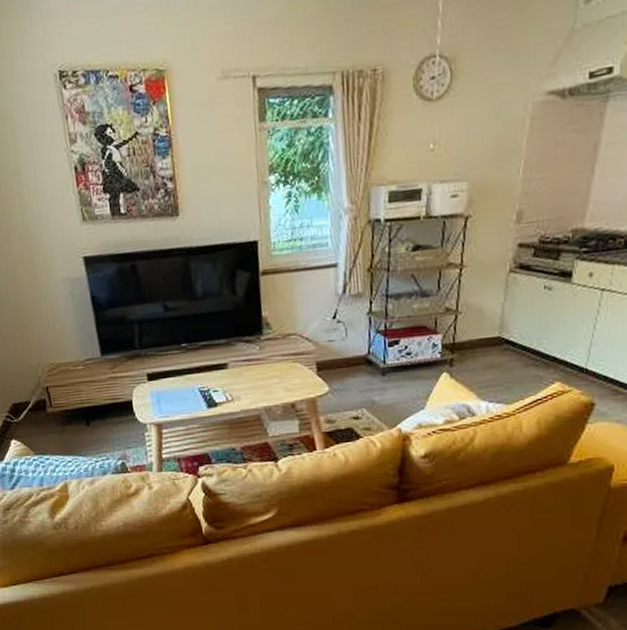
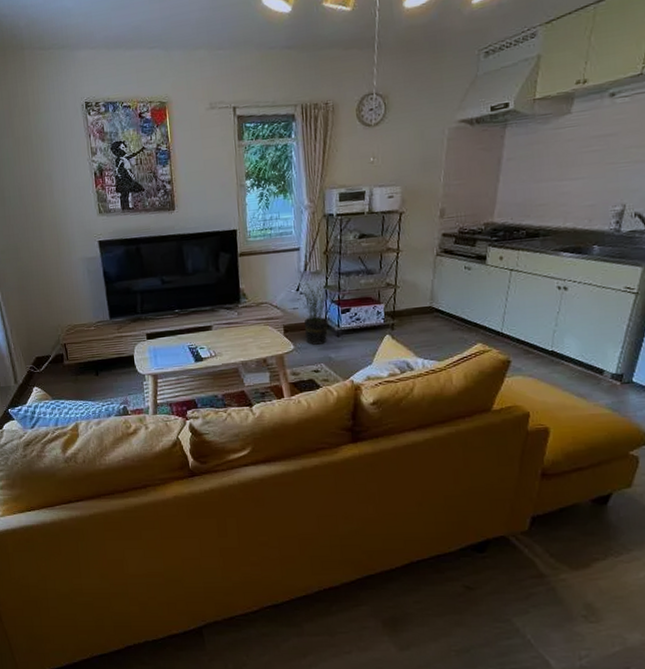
potted plant: none [341,302,382,386] -> present [303,278,335,345]

